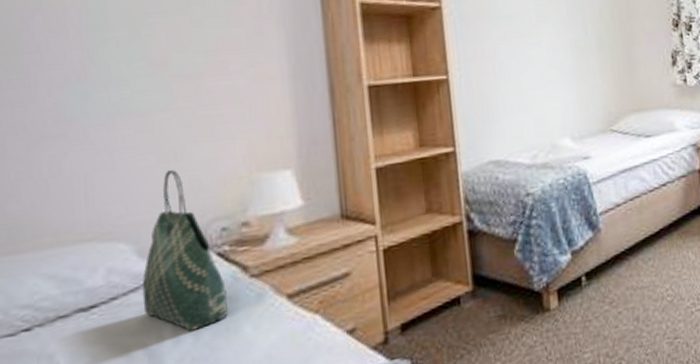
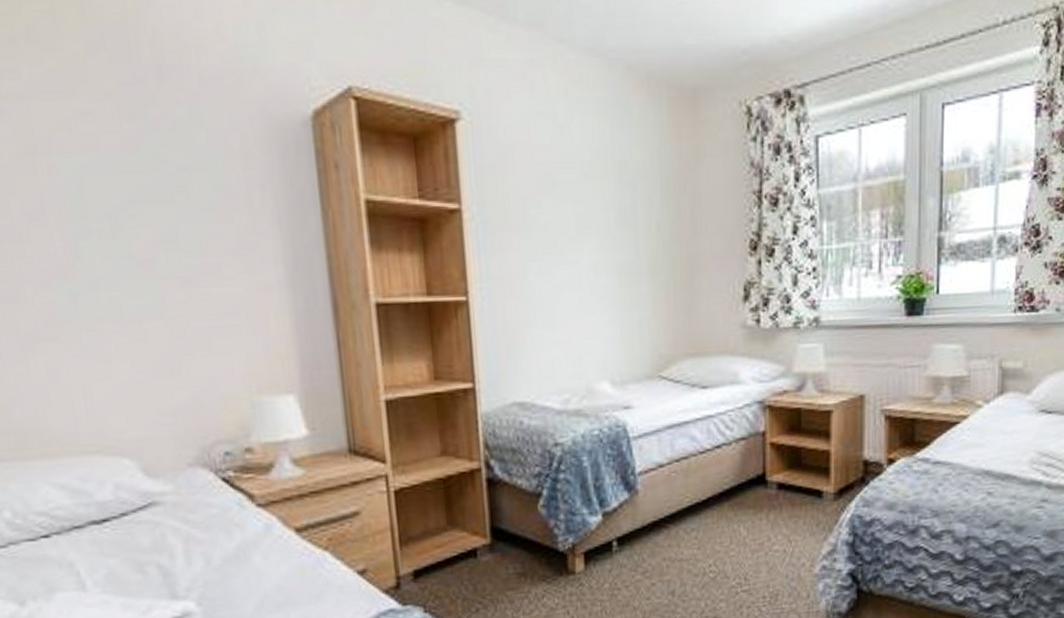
tote bag: present [142,170,228,331] -> none [150,385,237,554]

